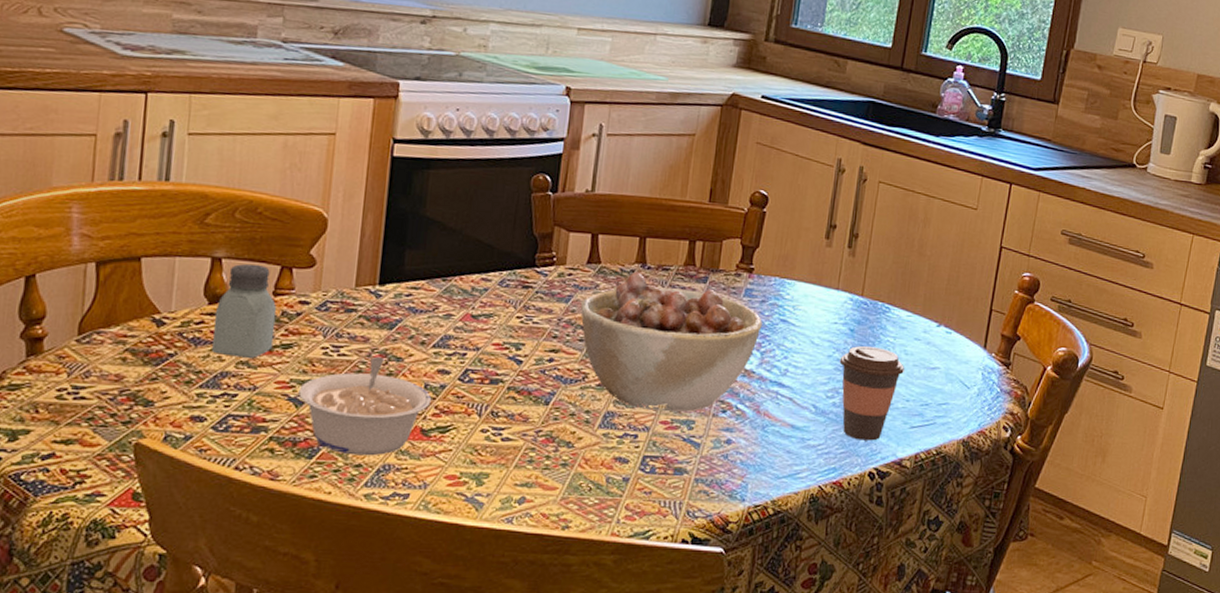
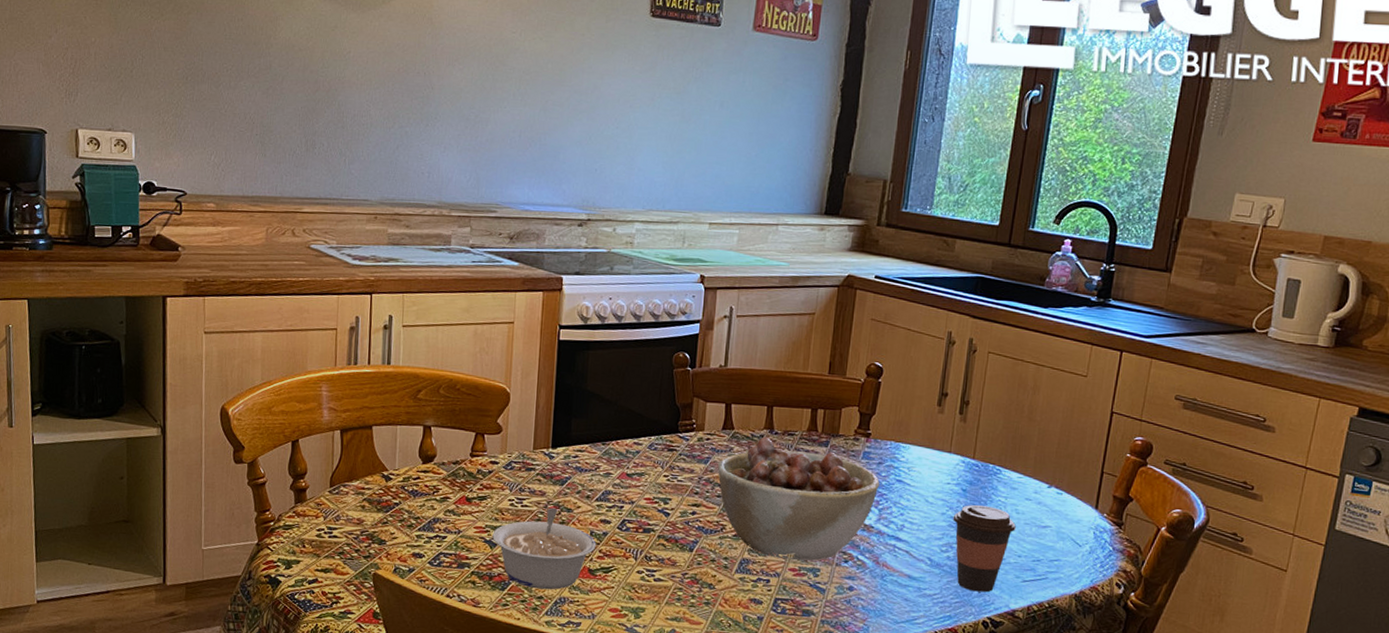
saltshaker: present [212,263,277,359] -> none [426,430,474,508]

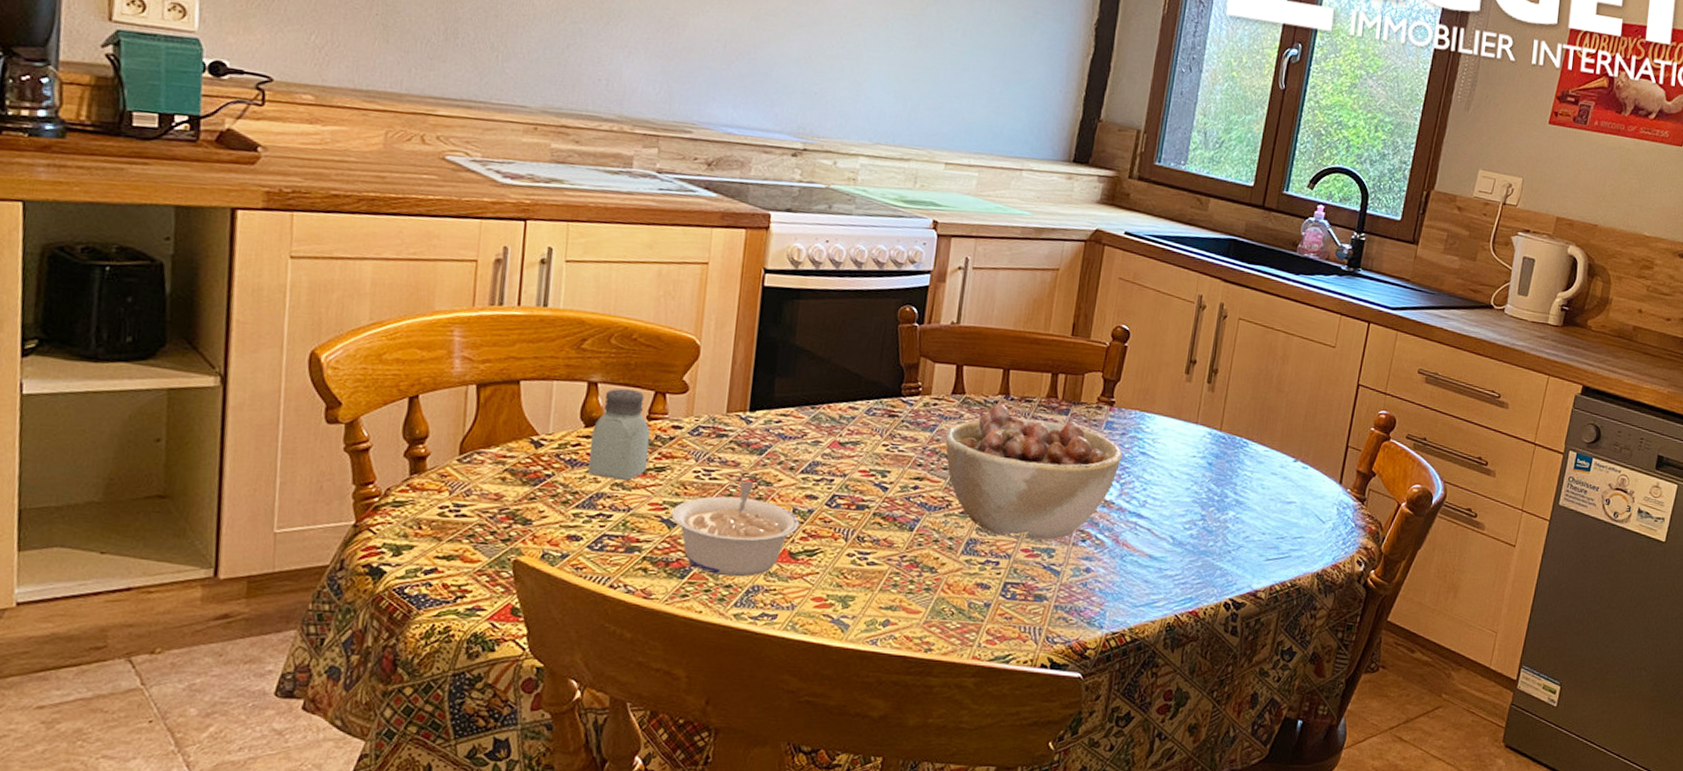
saltshaker: none [426,430,474,508] -> present [588,388,651,481]
coffee cup: present [953,505,1017,593] -> none [1197,479,1262,572]

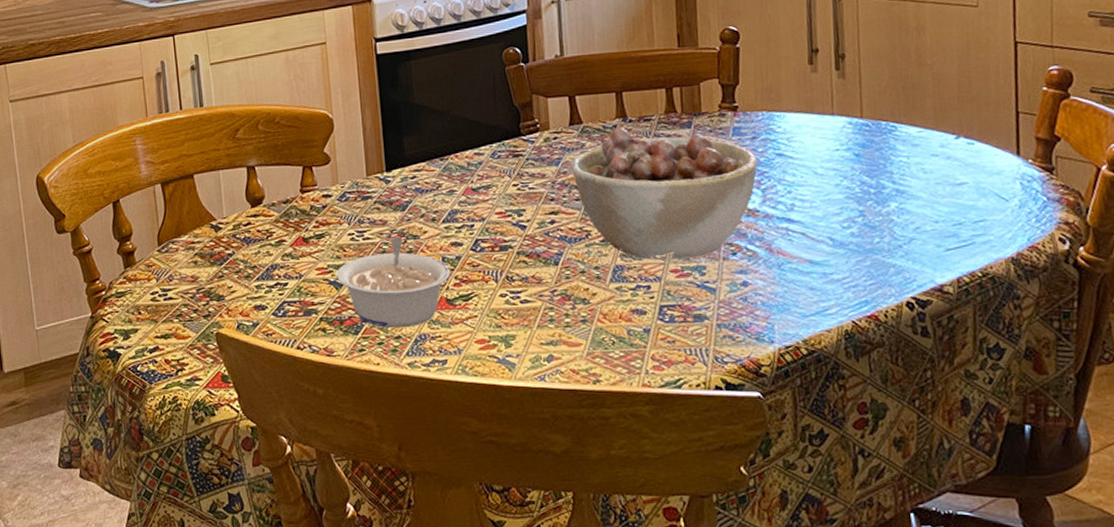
saltshaker: present [588,388,651,481] -> none [257,167,309,251]

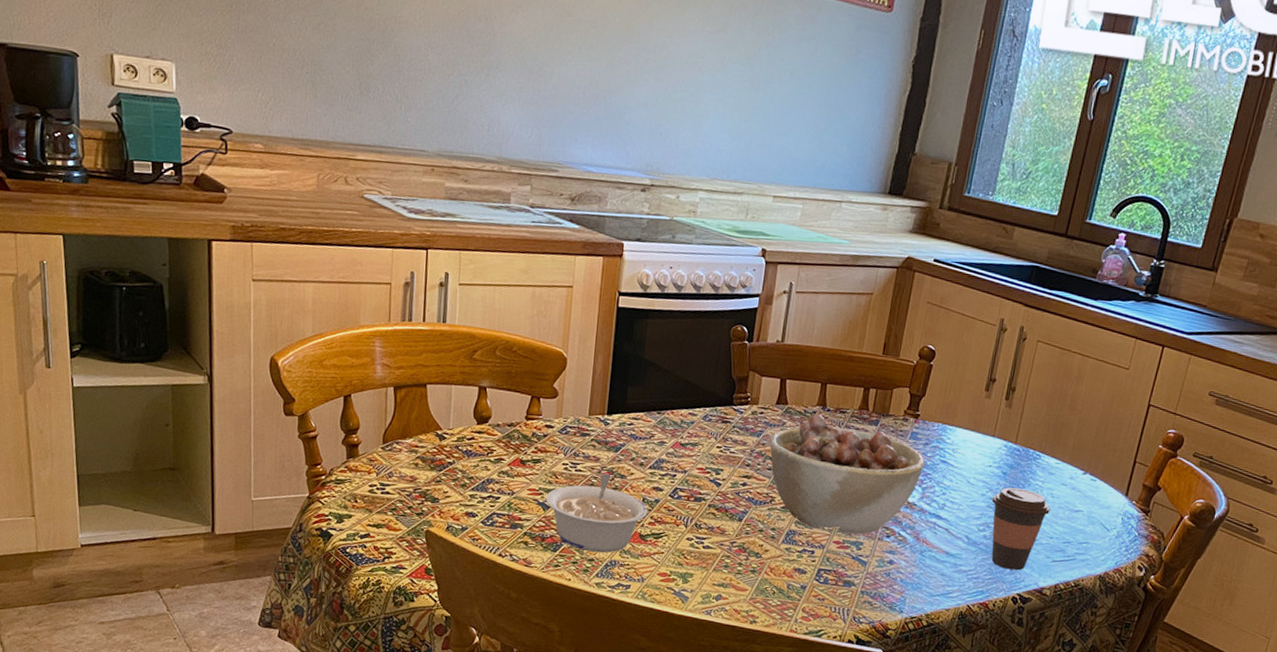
coffee cup: none [849,169,927,269] -> present [991,487,1051,571]

